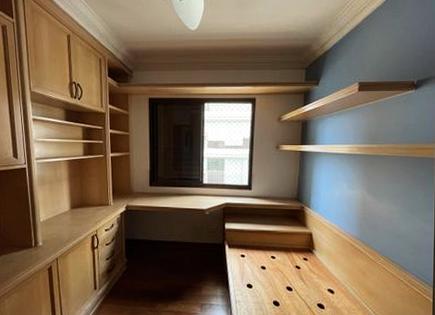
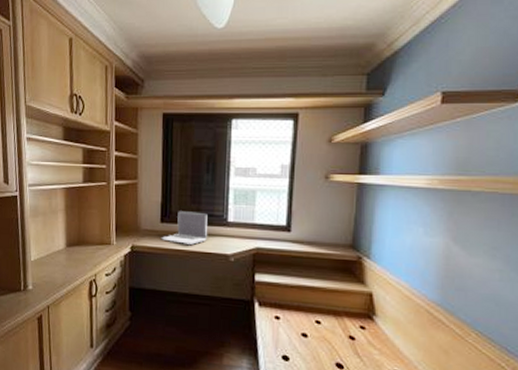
laptop computer: none [151,176,187,203] -> present [162,211,208,245]

